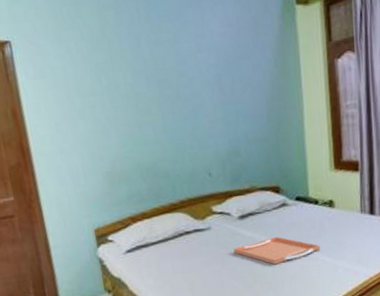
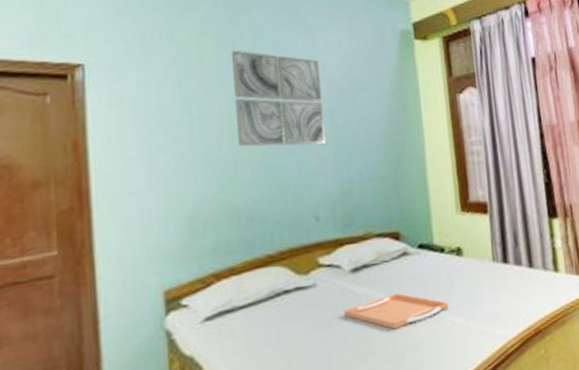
wall art: none [130,22,215,113] -> present [232,49,326,147]

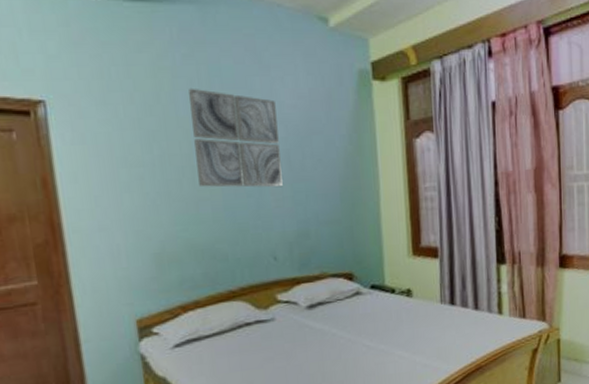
serving tray: present [343,293,449,330] -> none [300,329,397,361]

